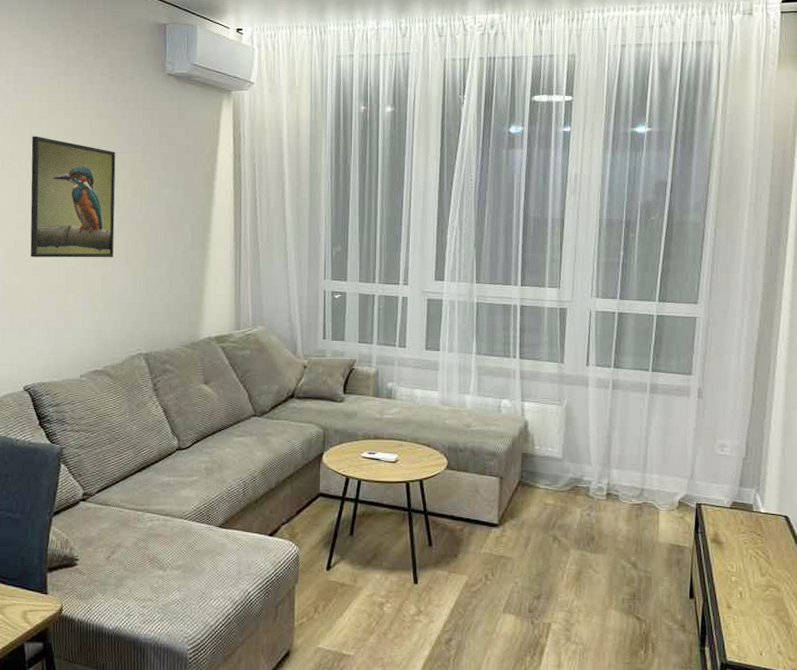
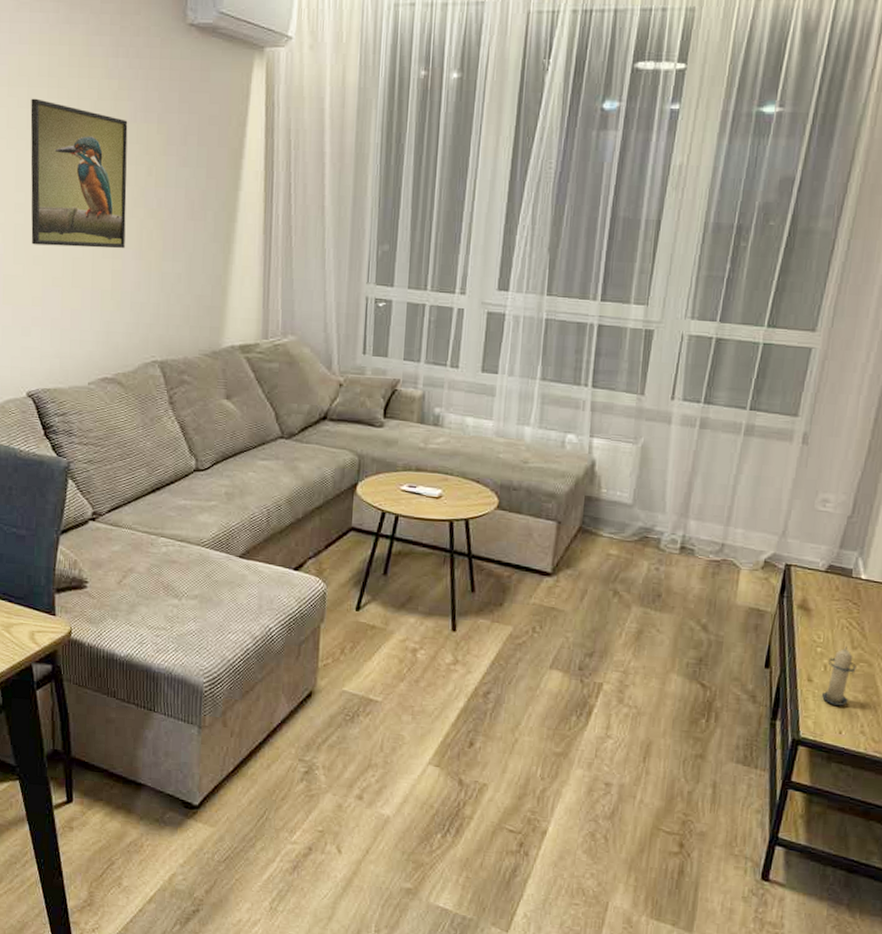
candle: none [740,574,768,629] -> present [821,646,858,706]

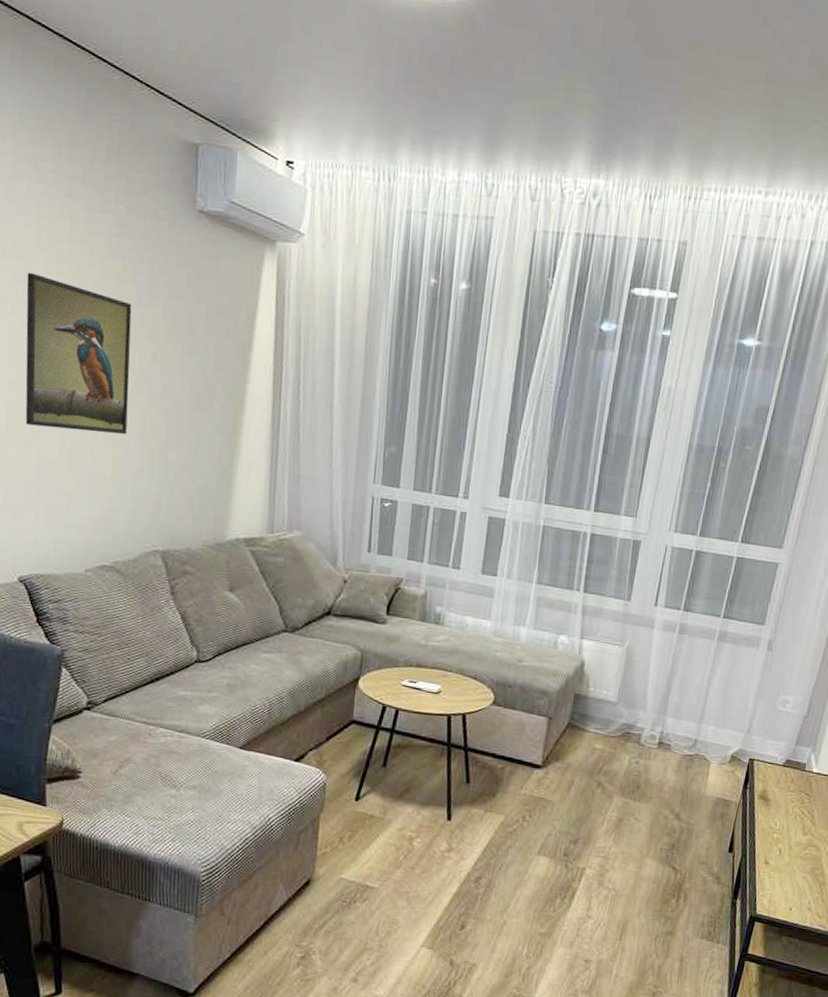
candle: present [821,646,858,706] -> none [776,832,807,886]

